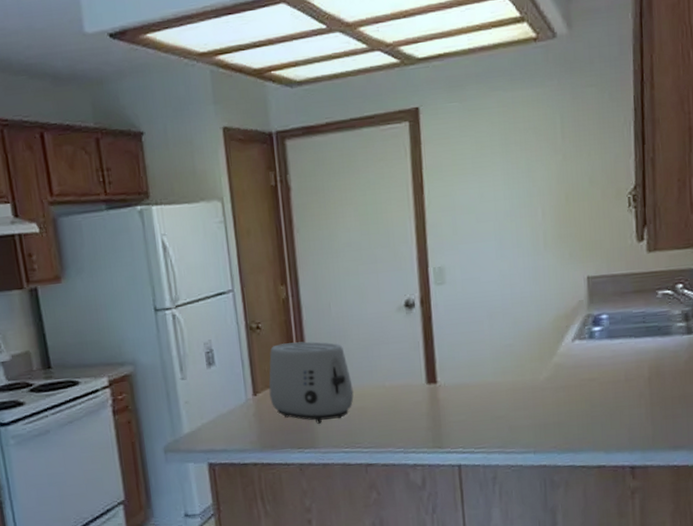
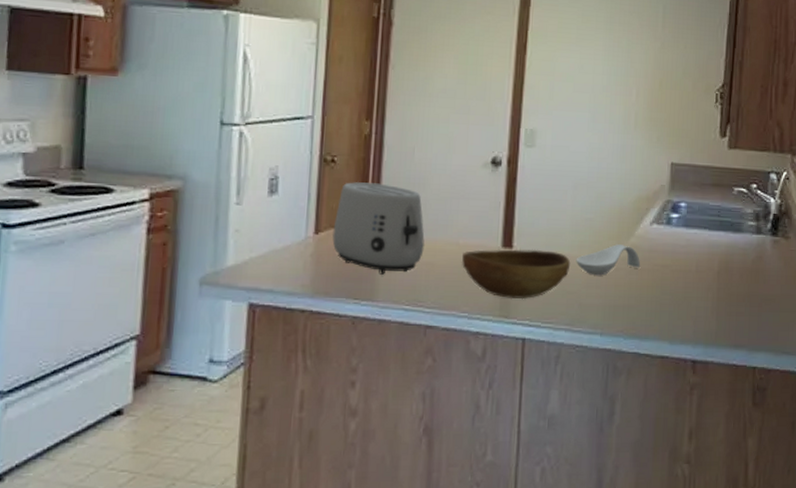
bowl: none [390,381,496,431] -> present [461,249,571,300]
spoon rest: none [500,365,567,398] -> present [576,244,641,276]

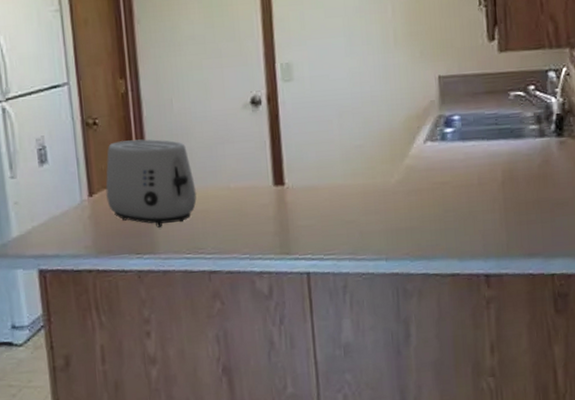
bowl: present [461,249,571,300] -> none [235,183,346,236]
spoon rest: present [576,244,641,276] -> none [350,167,419,202]

